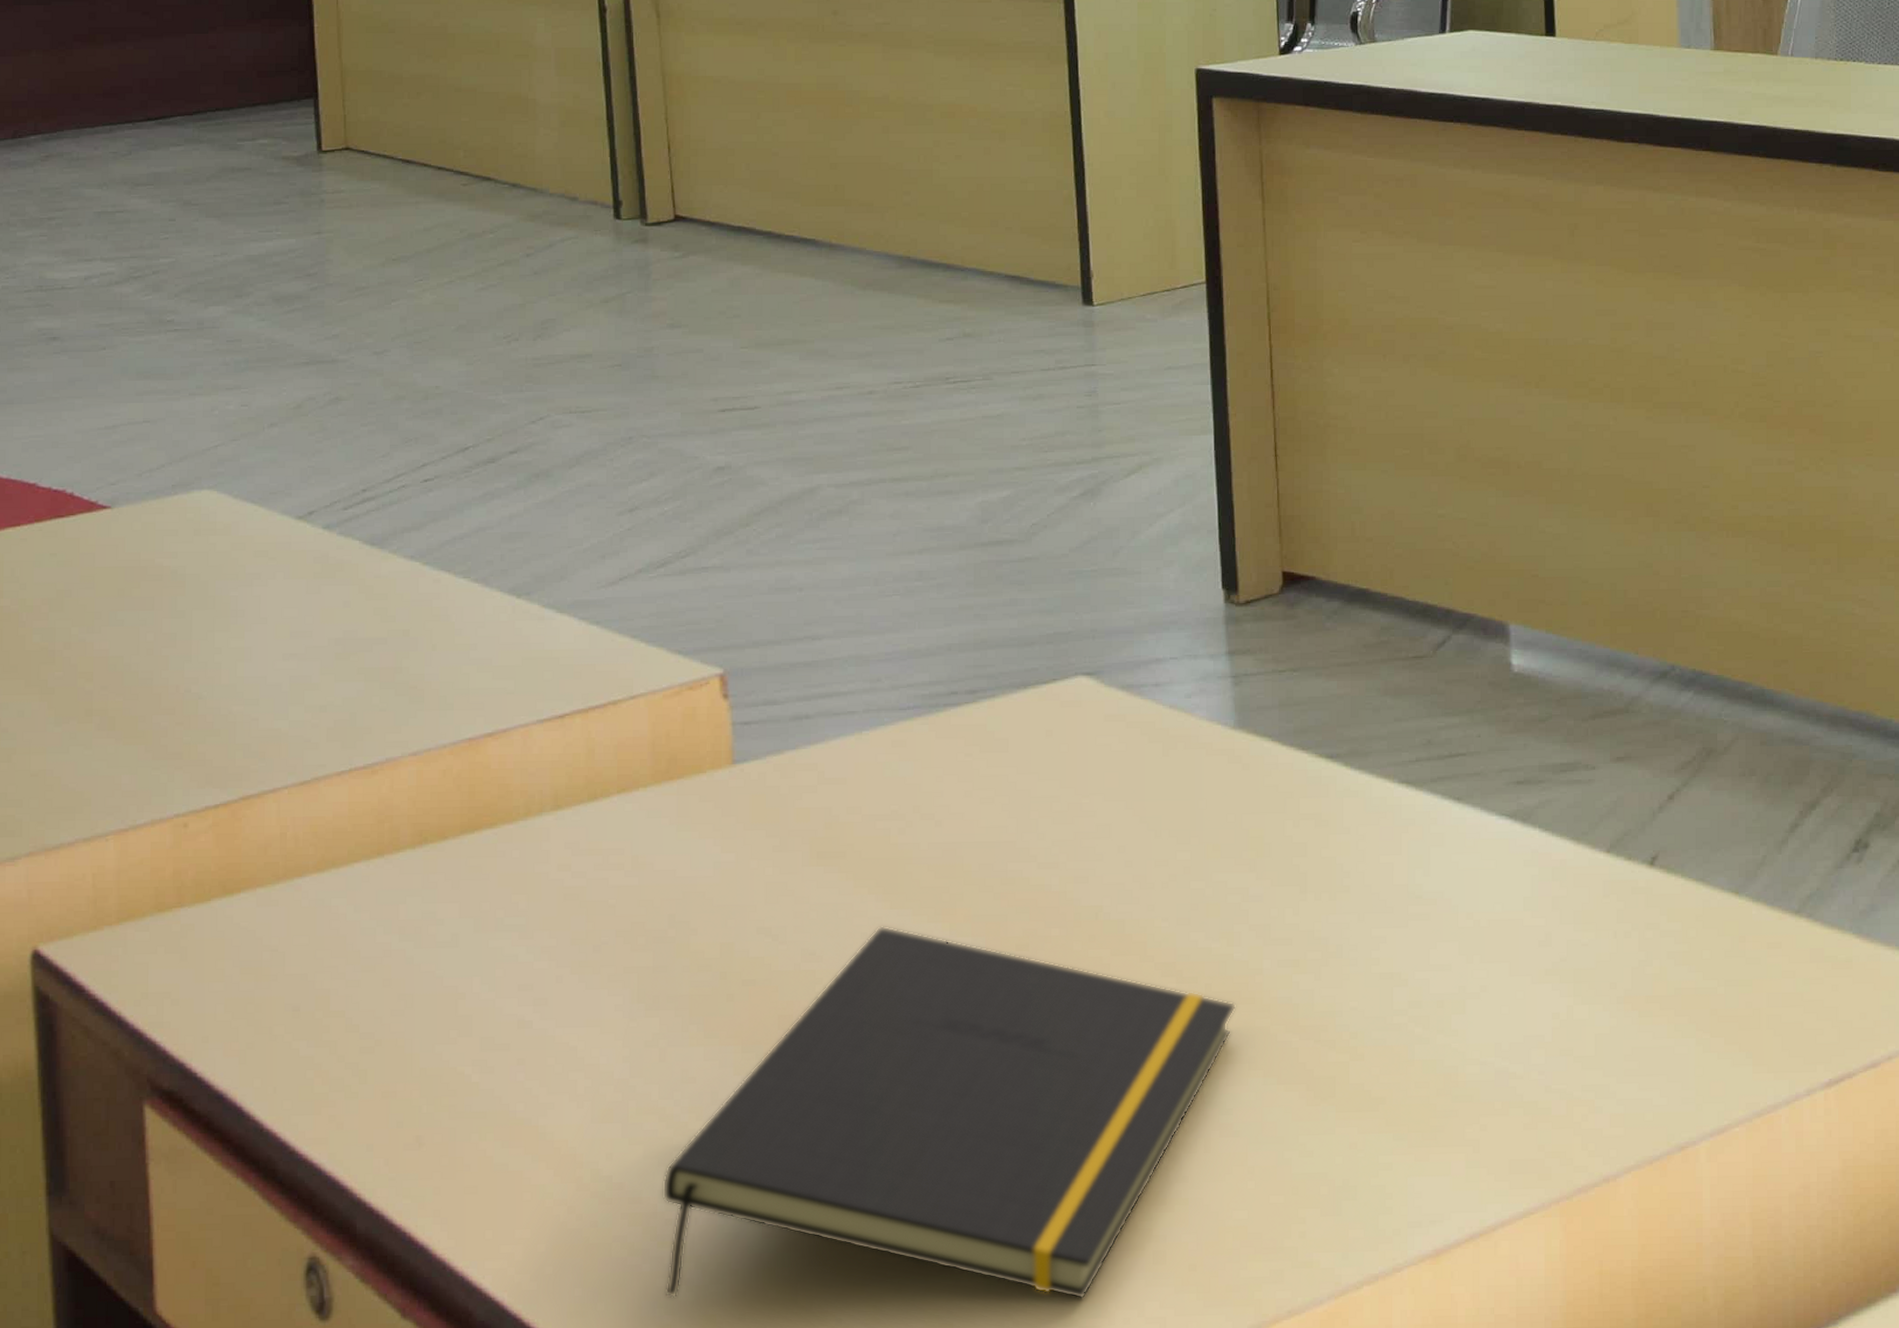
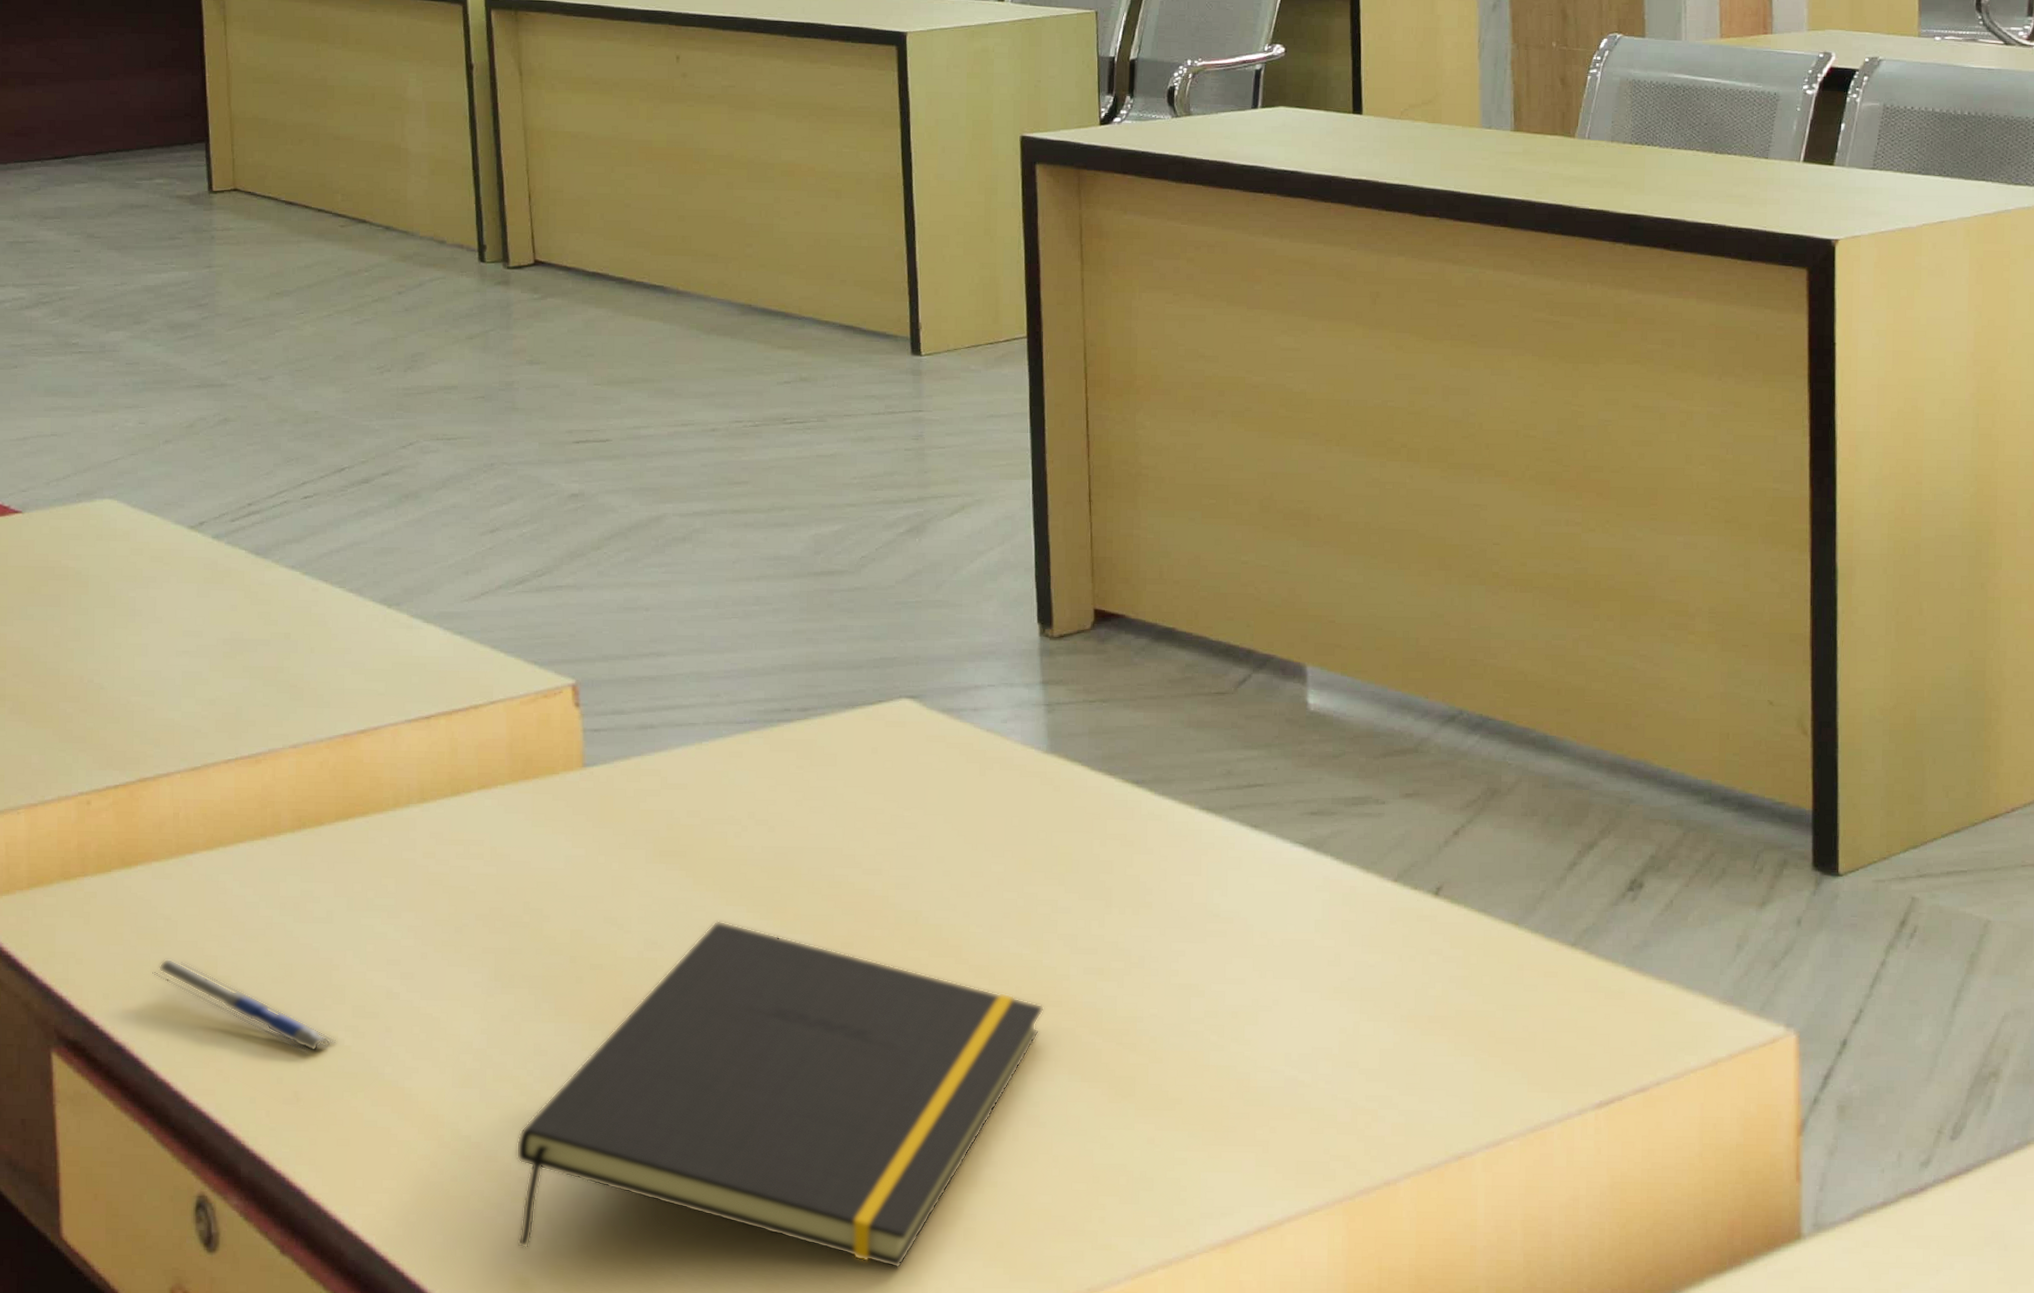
pen: none [257,994,462,1094] -> present [152,958,336,1054]

